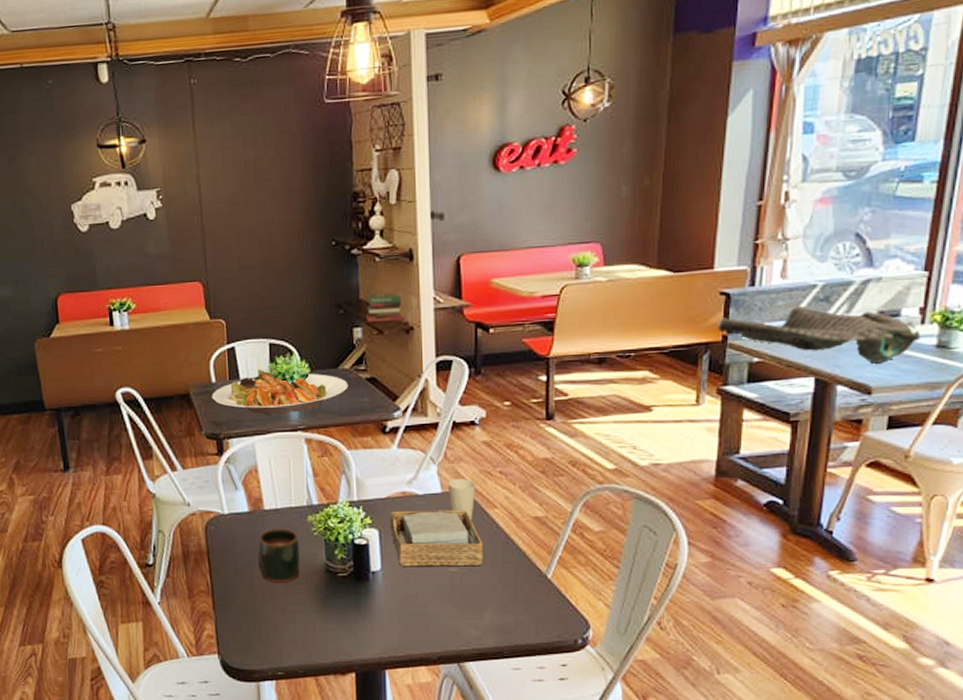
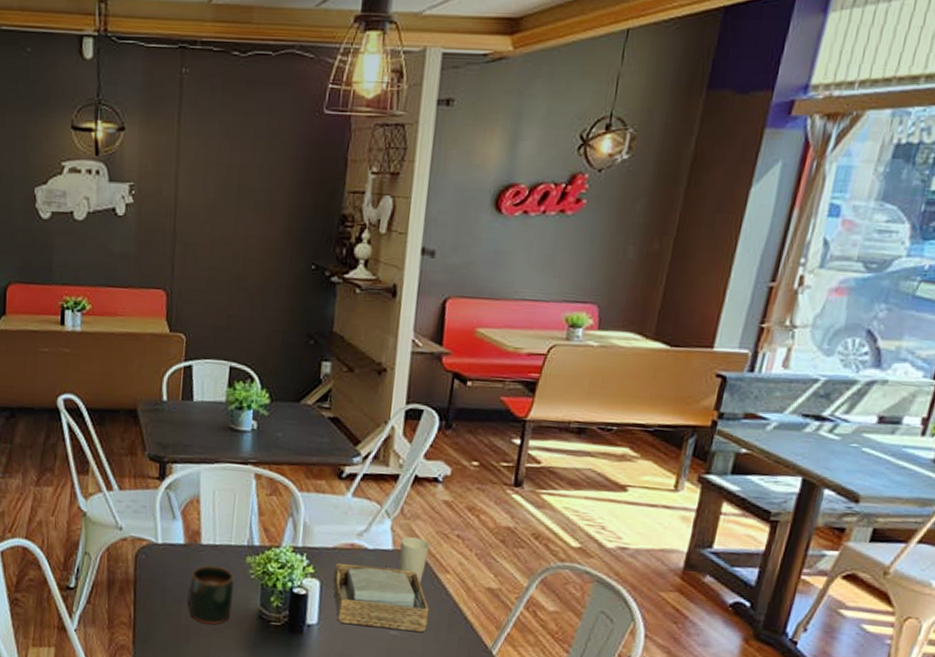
salad: present [212,369,348,416] -> none [160,392,309,447]
books: present [366,291,405,323] -> none [337,326,380,362]
jacket: present [717,305,921,364] -> none [708,398,920,472]

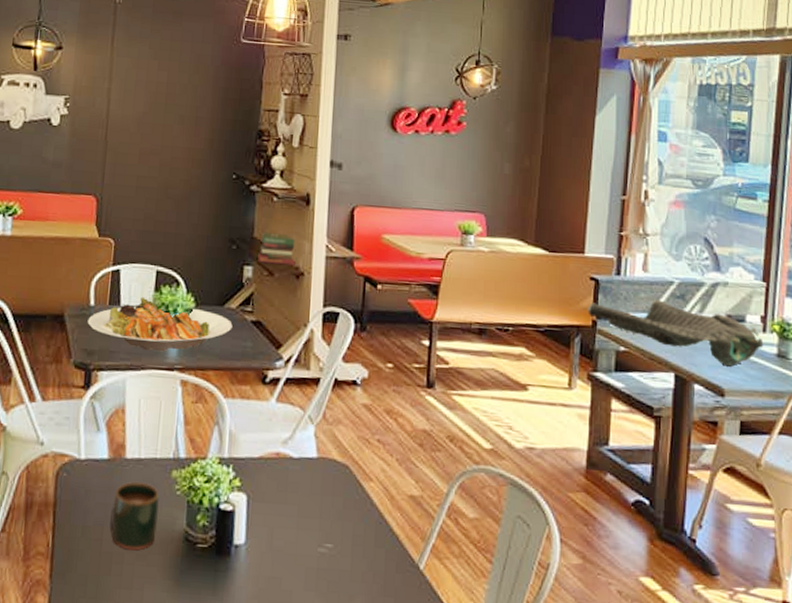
salad: none [160,392,309,447] -> present [87,296,233,352]
napkin holder: present [332,562,430,633] -> none [259,473,356,549]
books: none [337,326,380,362] -> present [258,232,297,266]
cup: present [399,537,430,583] -> none [323,443,353,493]
jacket: none [708,398,920,472] -> present [588,299,764,367]

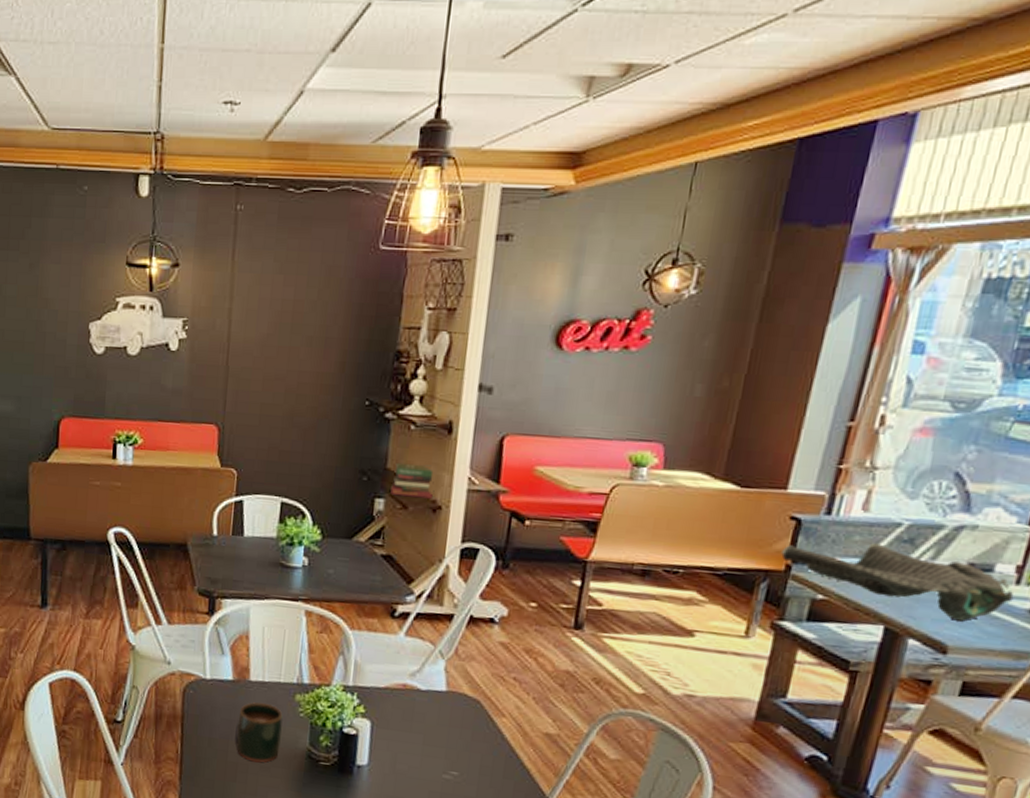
salad: present [87,296,233,352] -> none [210,528,361,583]

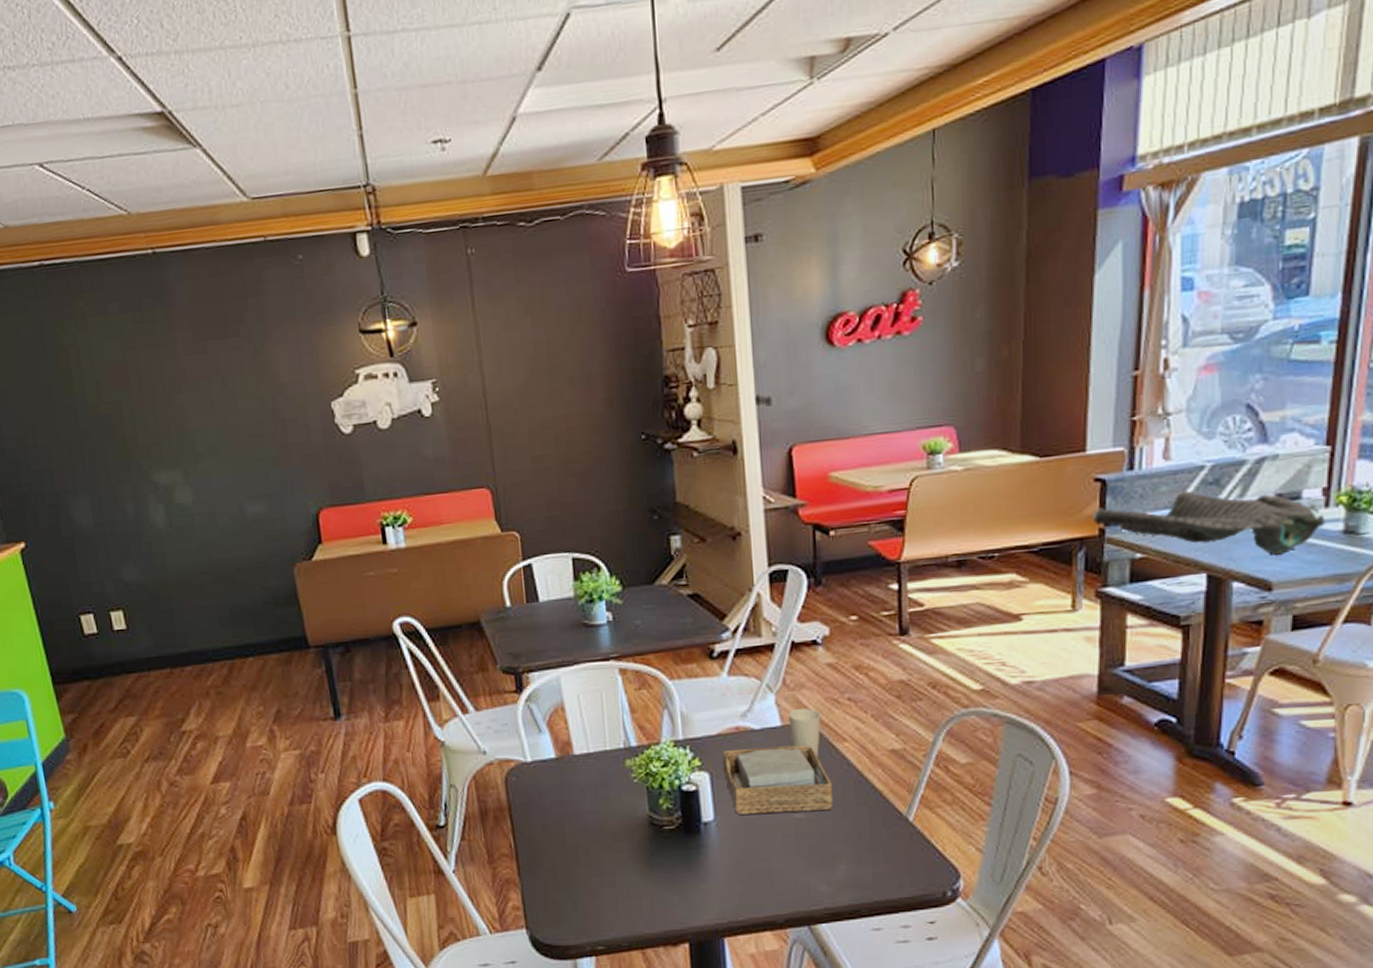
mug: present [236,702,283,764] -> none [569,775,619,841]
napkin holder: none [384,703,485,778] -> present [721,745,834,815]
books: present [390,462,435,499] -> none [684,491,731,530]
cup: none [453,678,485,726] -> present [787,708,821,757]

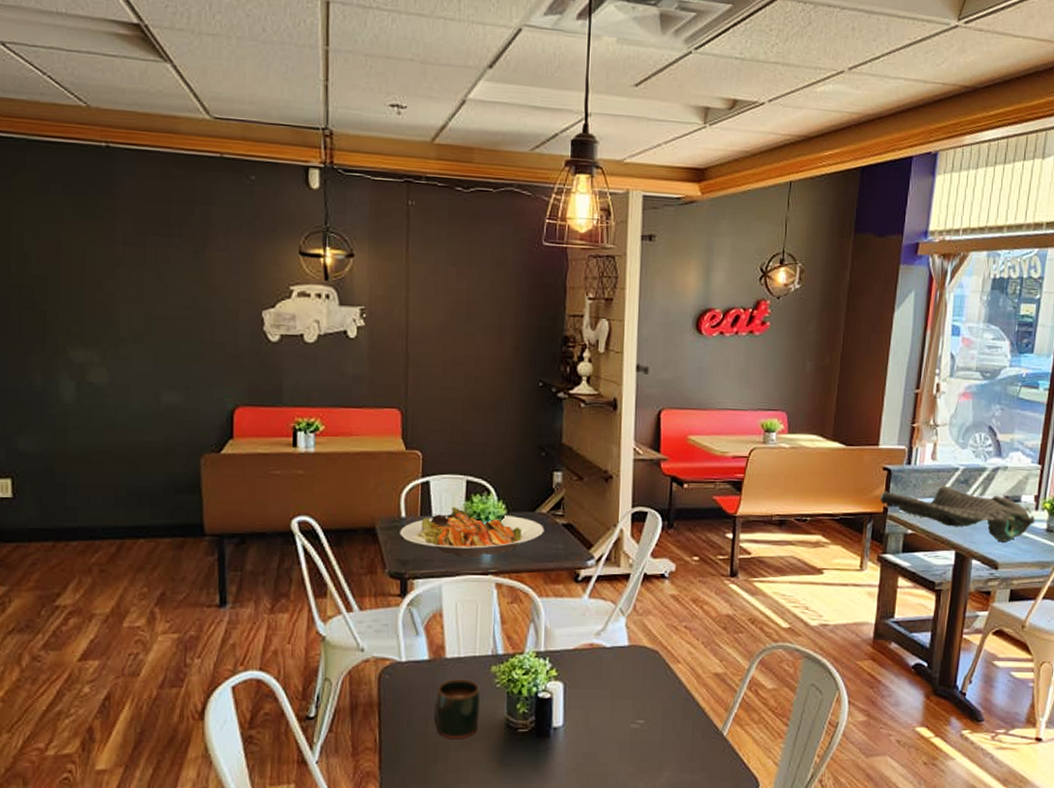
salad: none [507,588,667,644] -> present [400,506,544,558]
mug: none [569,775,619,841] -> present [435,678,481,739]
napkin holder: present [721,745,834,815] -> none [575,663,665,723]
cup: present [787,708,821,757] -> none [634,632,662,675]

